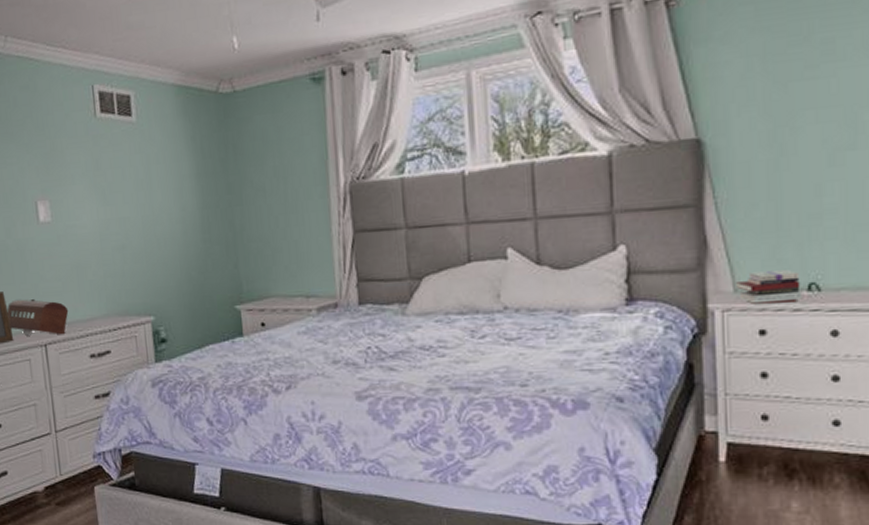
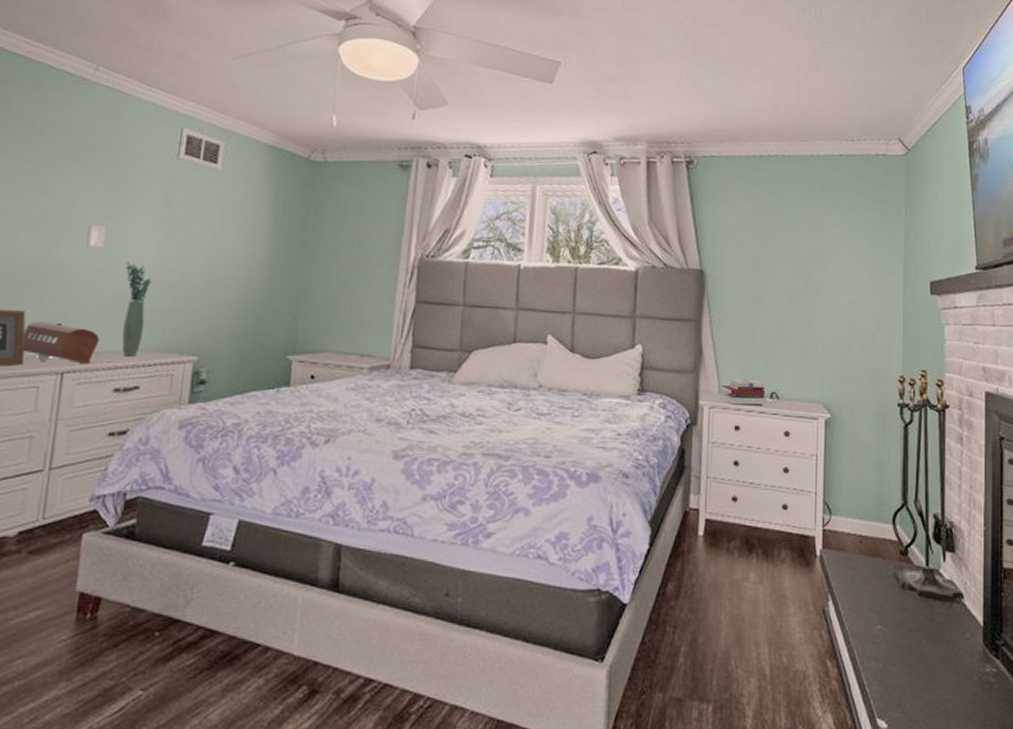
vase: none [74,232,103,323] -> present [122,262,152,357]

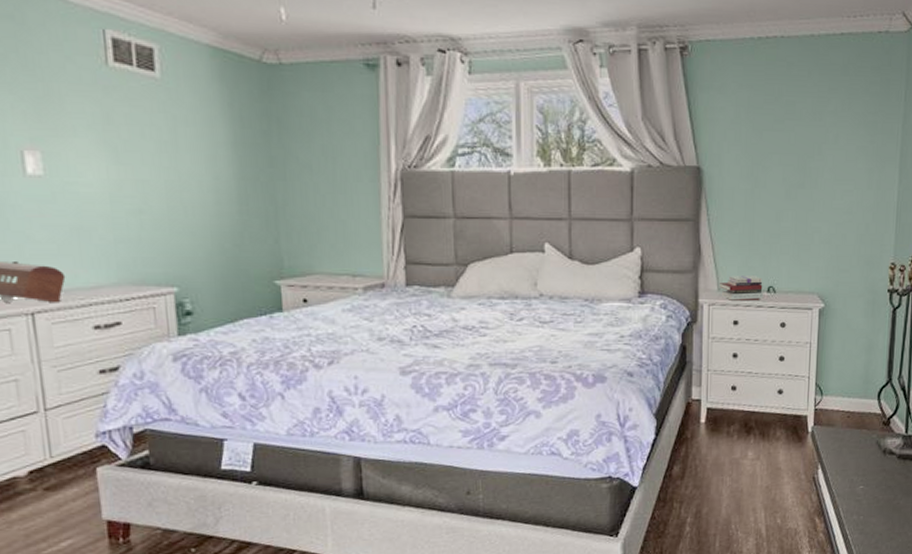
vase: present [122,262,152,357] -> none [74,190,113,292]

